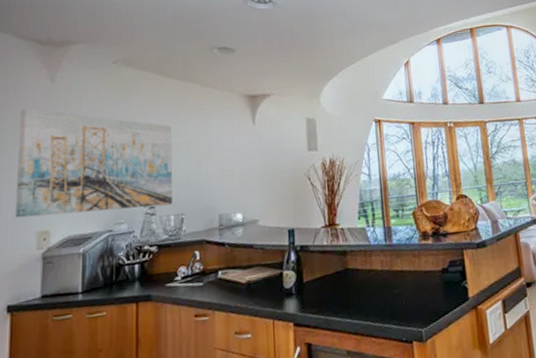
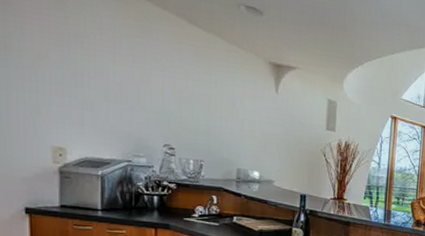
wall art: present [14,109,173,218] -> none [25,17,194,150]

